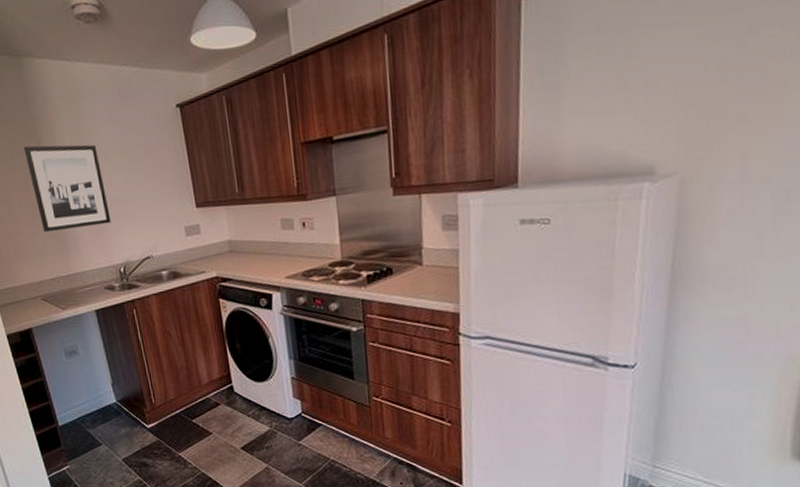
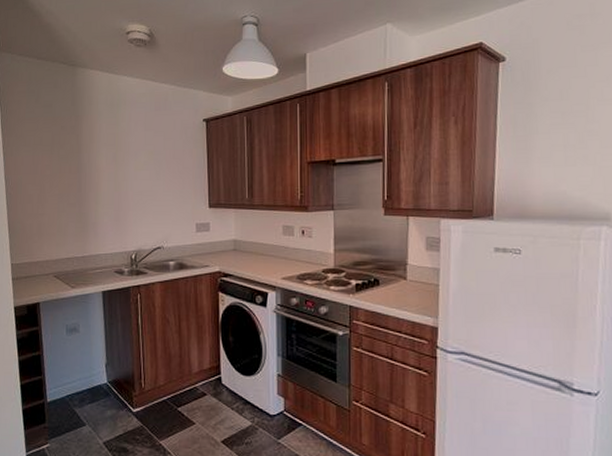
wall art: present [23,144,111,232] -> none [63,139,131,215]

